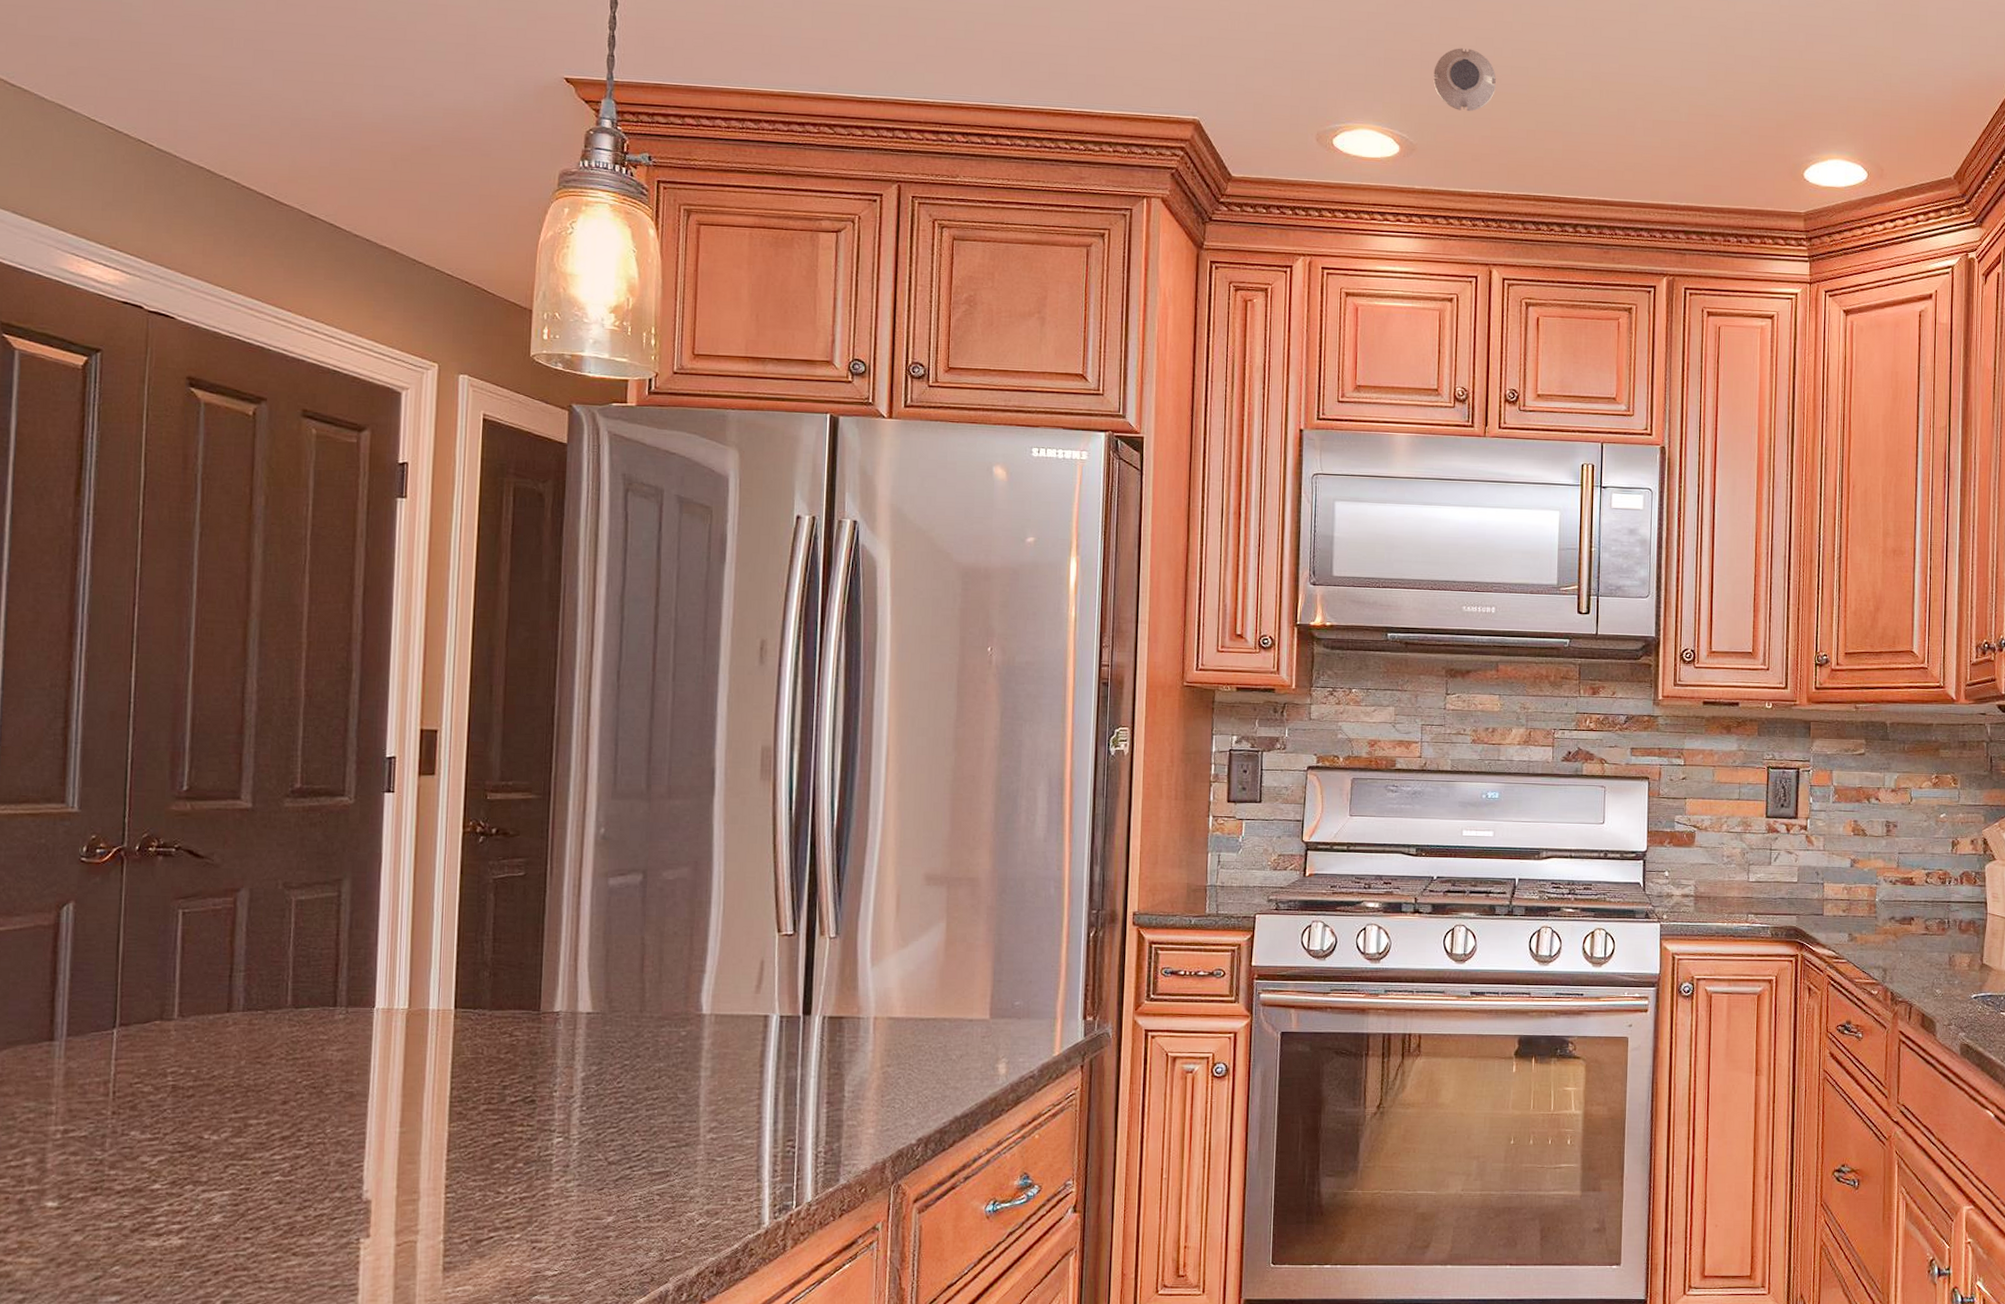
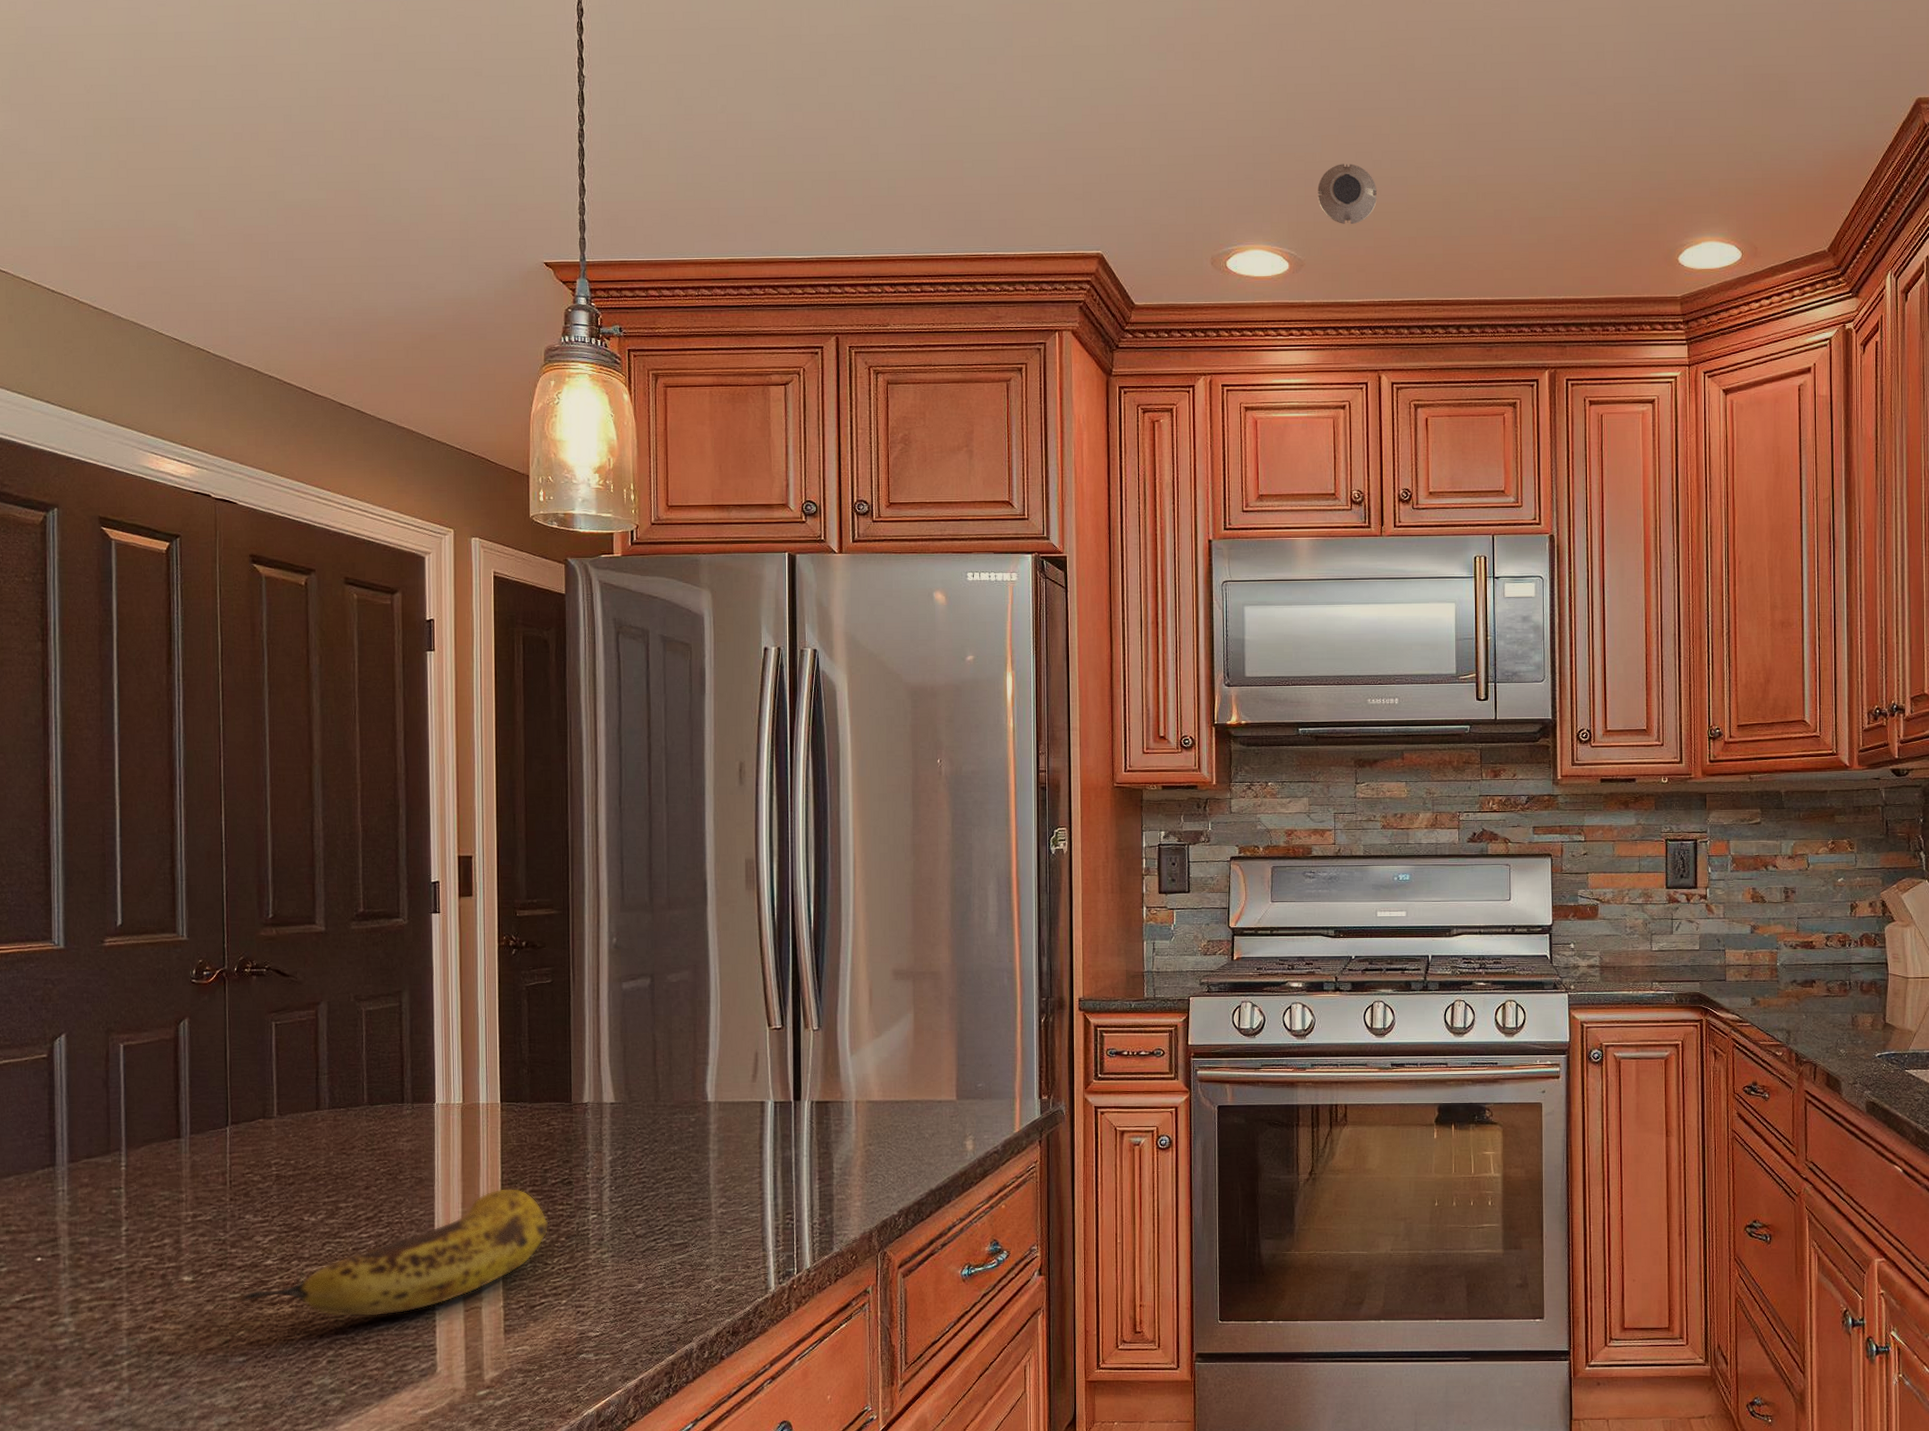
fruit: none [111,1105,504,1251] -> present [236,1187,549,1317]

